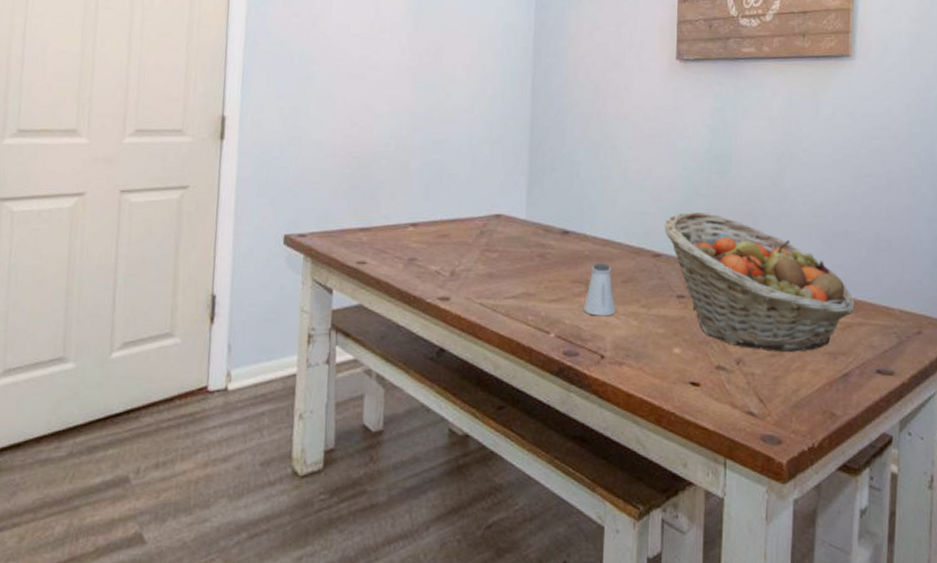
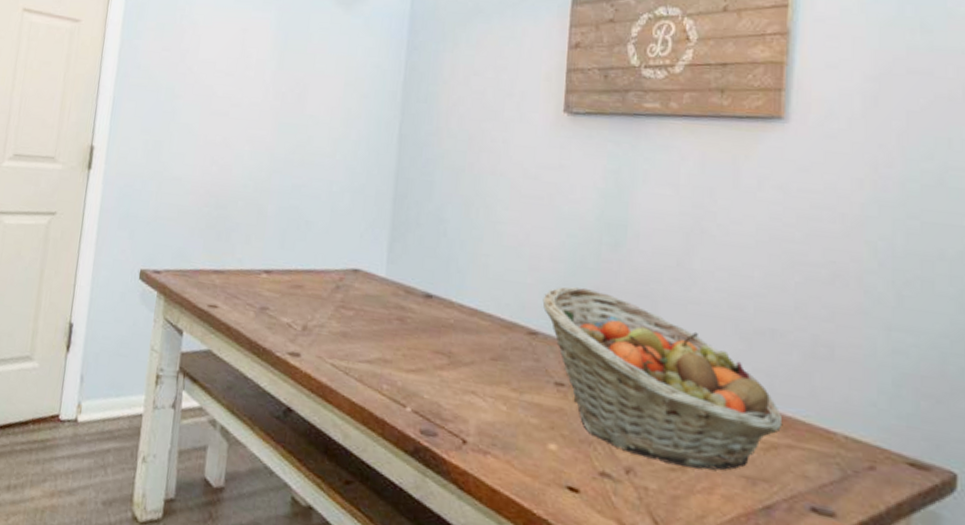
saltshaker: present [584,263,616,316] -> none [445,334,482,396]

